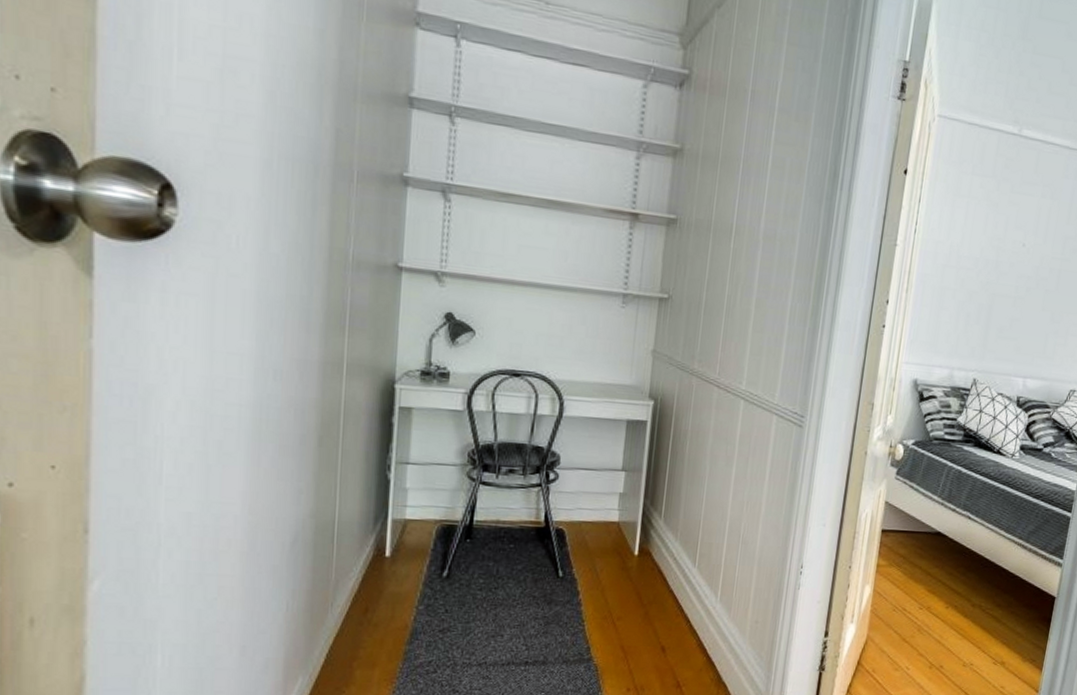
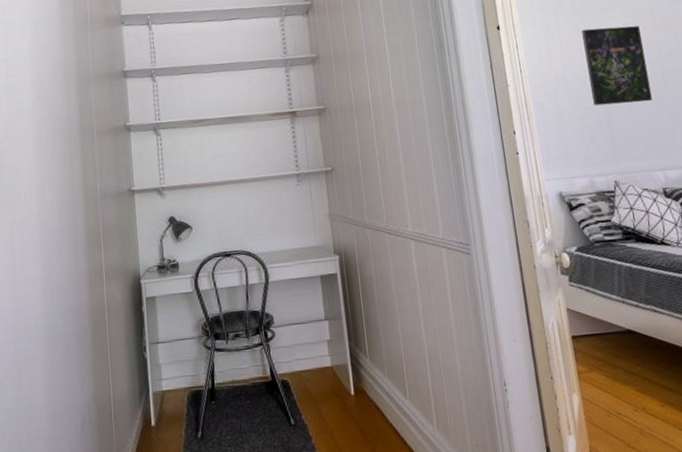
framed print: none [979,200,1054,301] -> present [581,26,652,106]

